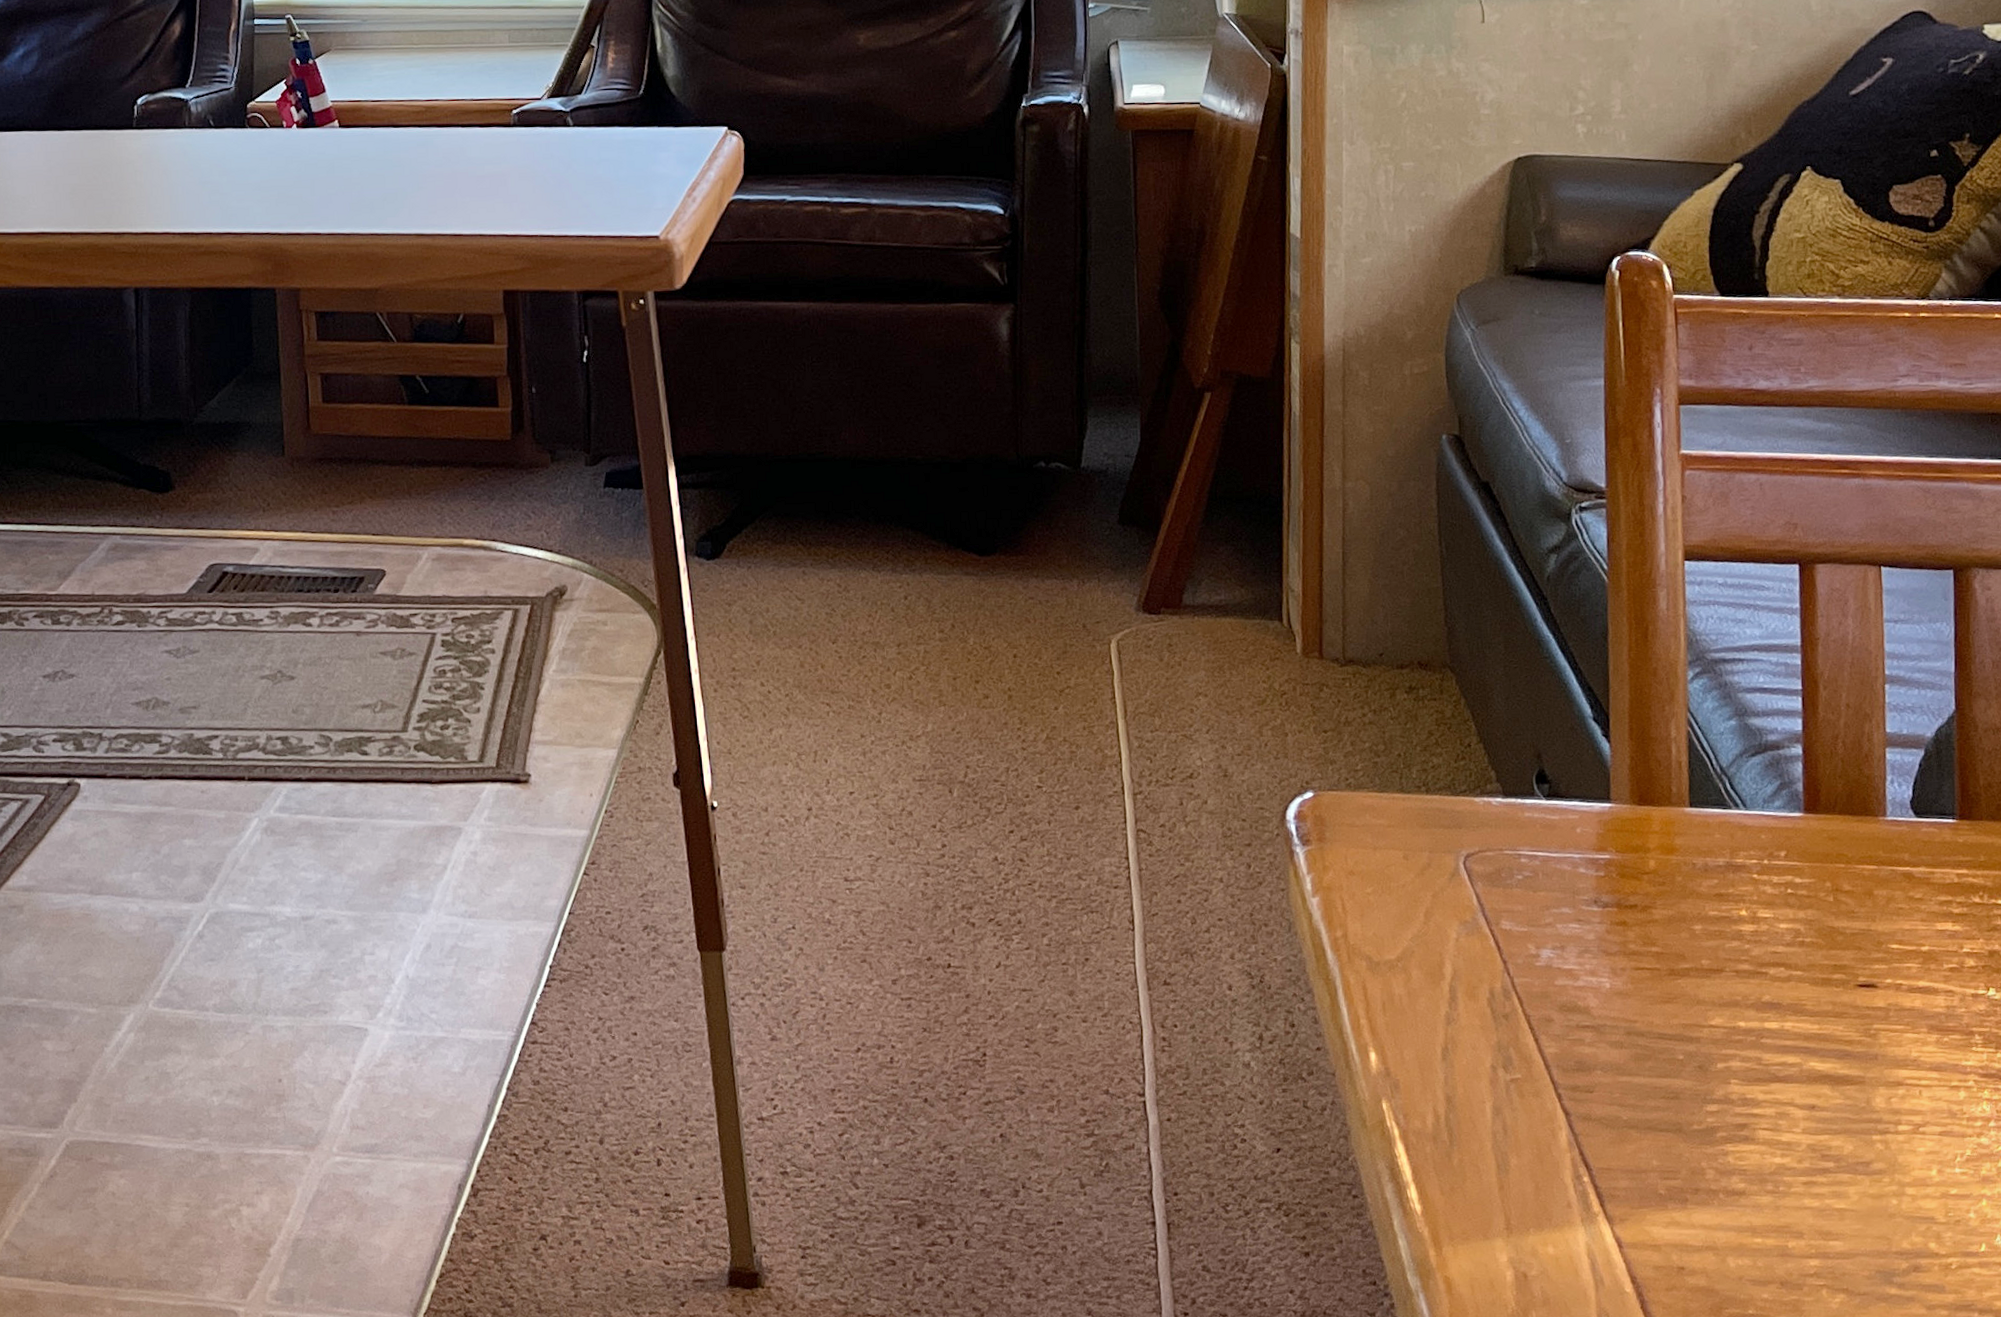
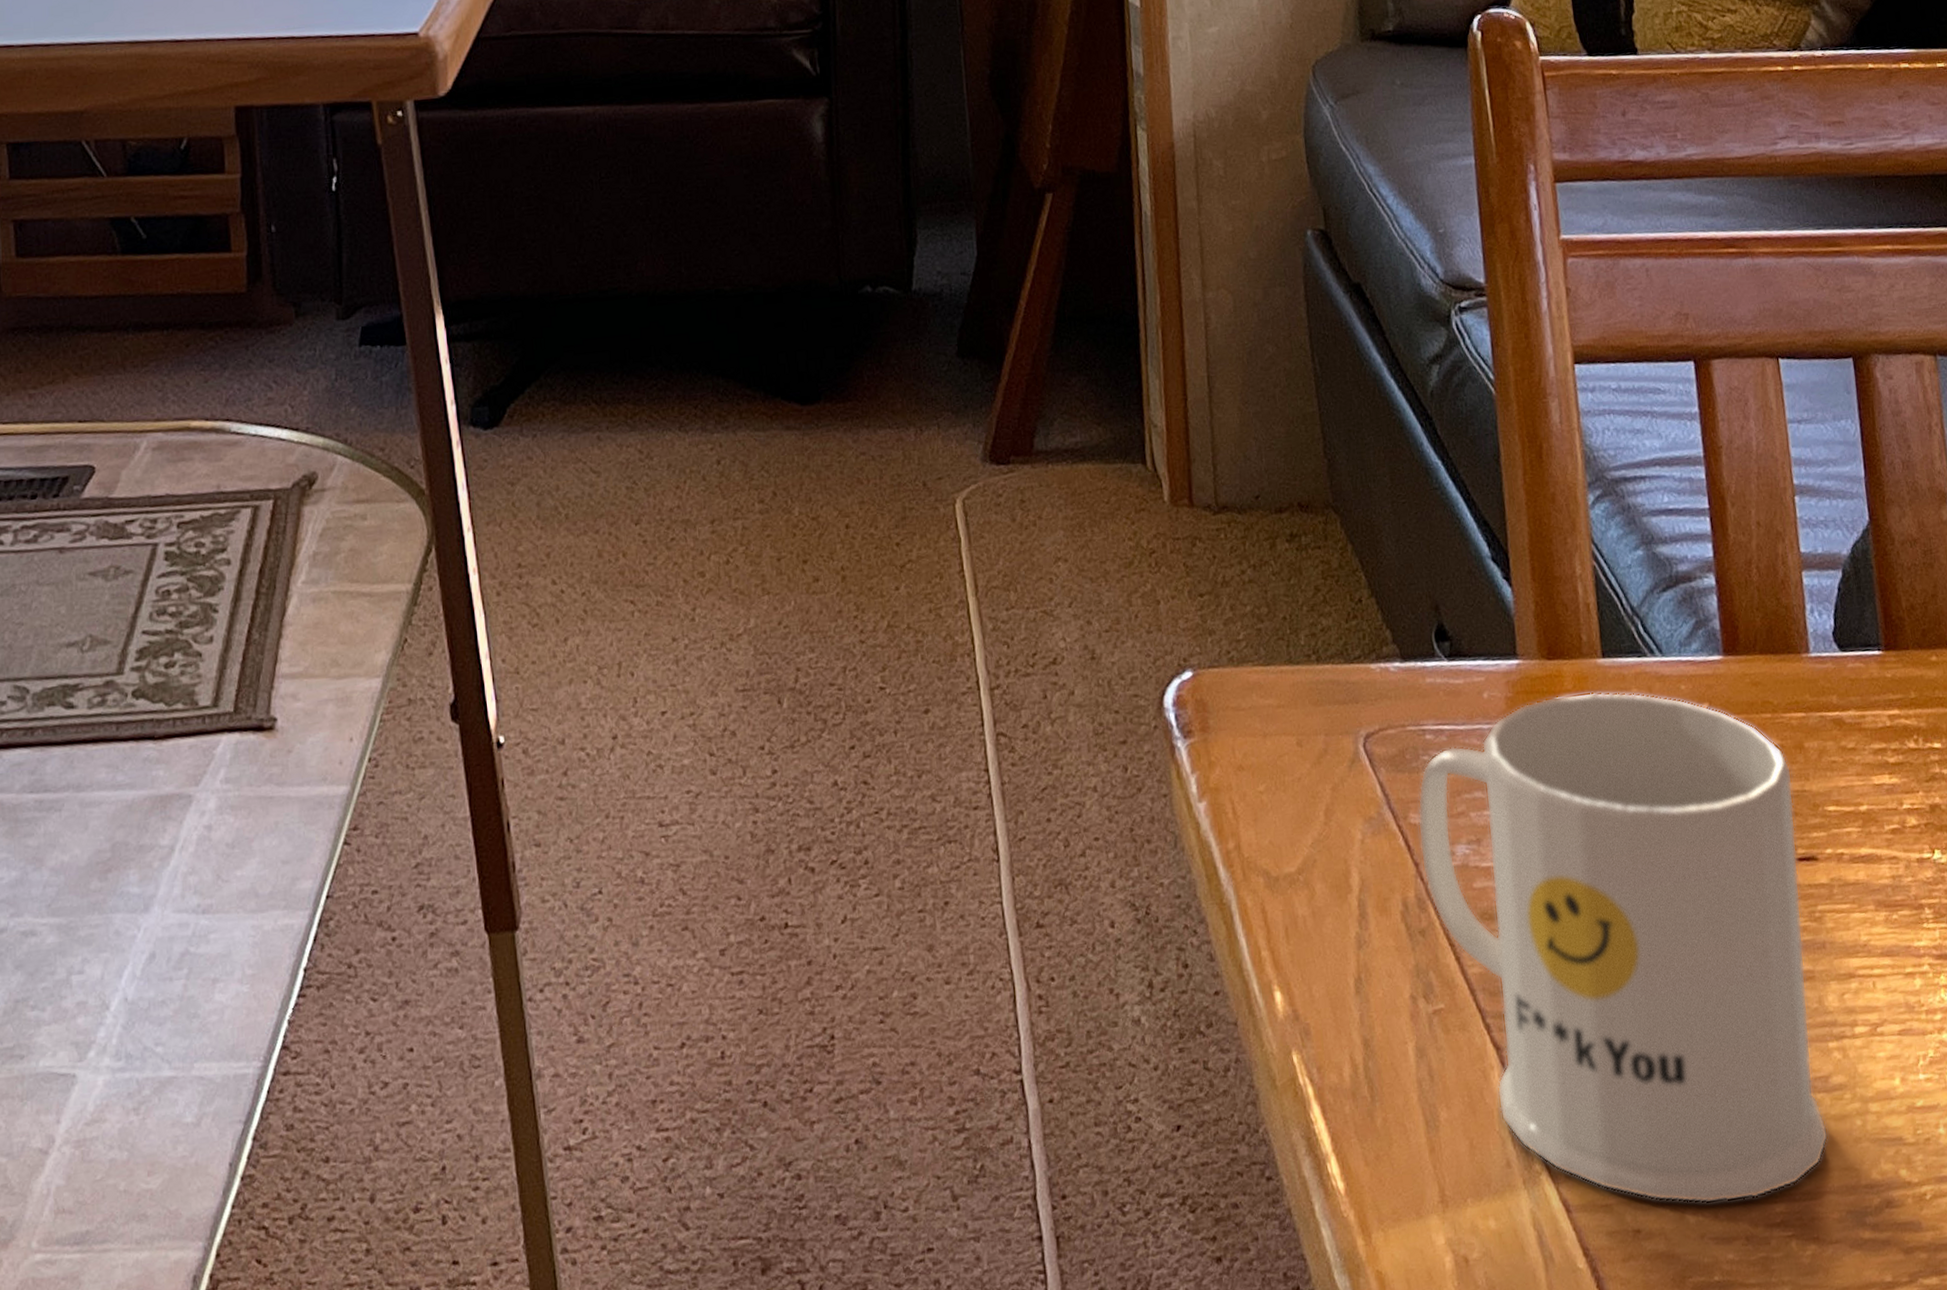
mug: none [1508,834,1865,1253] -> present [1417,691,1829,1204]

